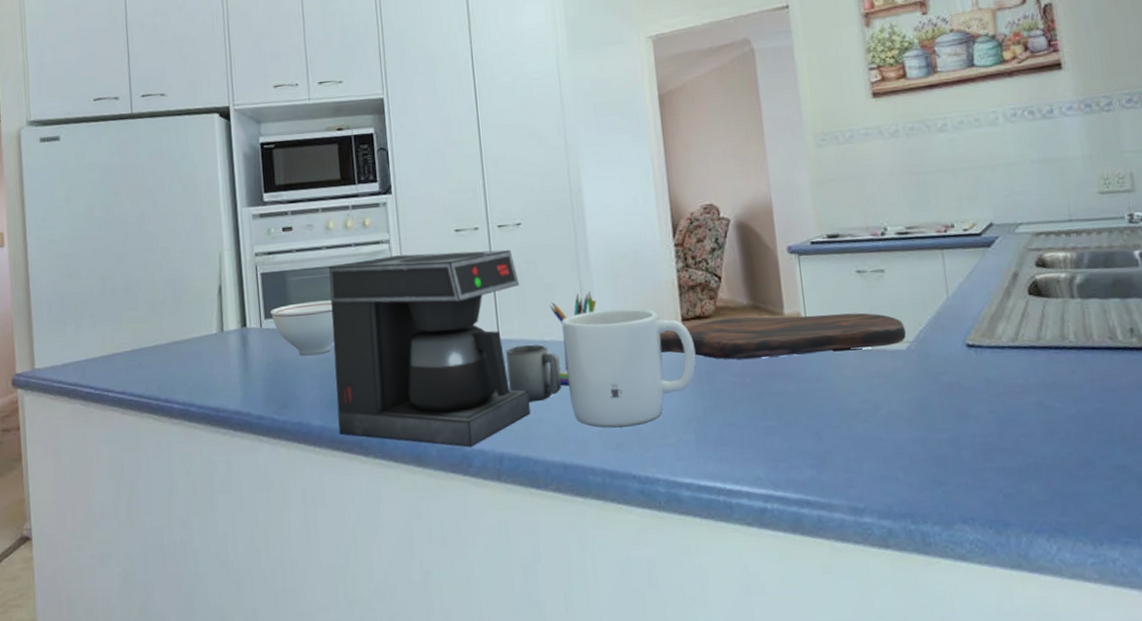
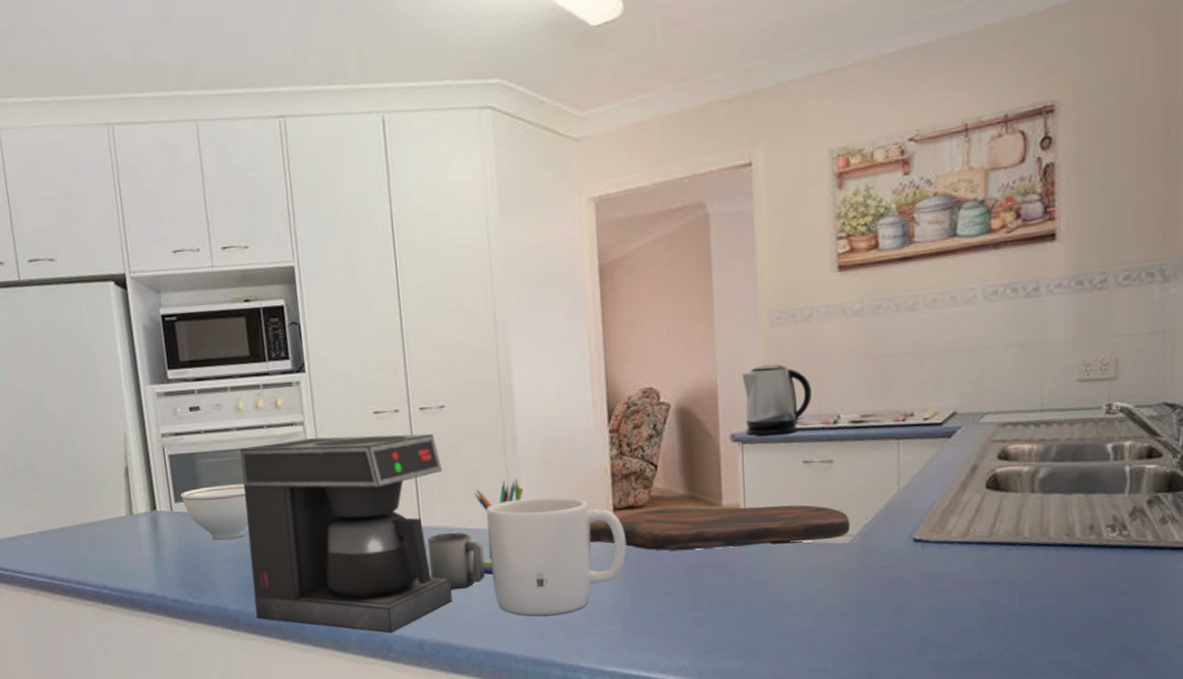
kettle: none [793,181,859,248] -> present [741,364,812,436]

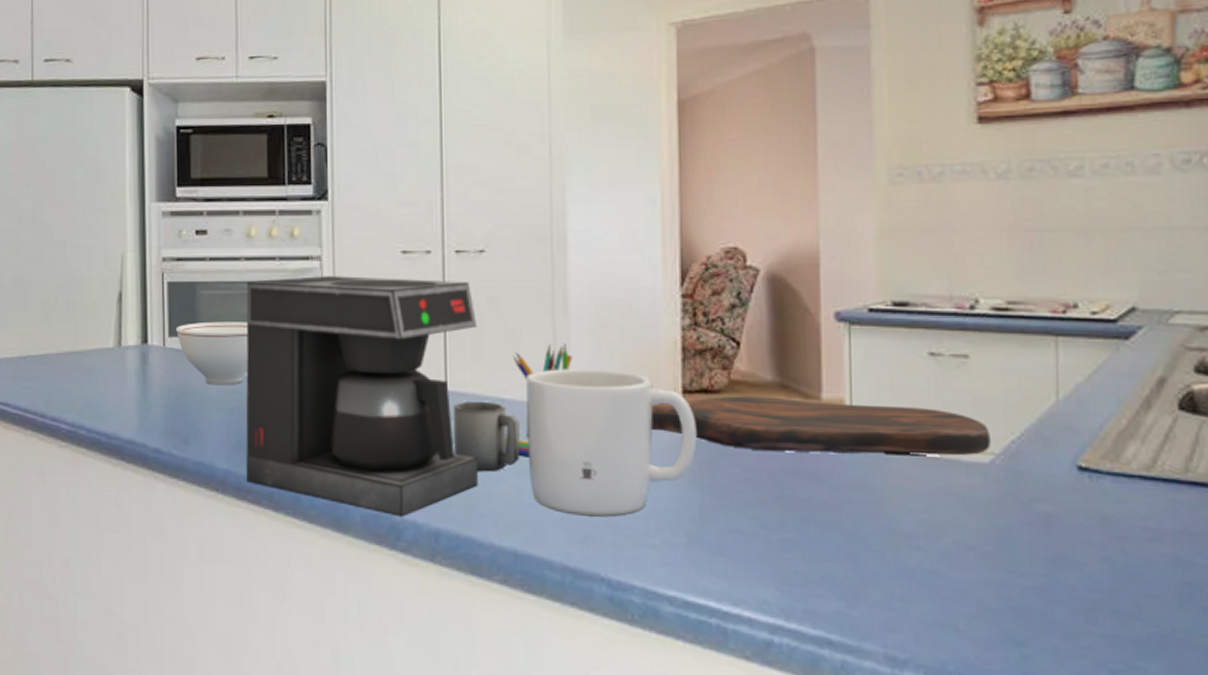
kettle: present [741,364,812,436] -> none [850,230,941,318]

